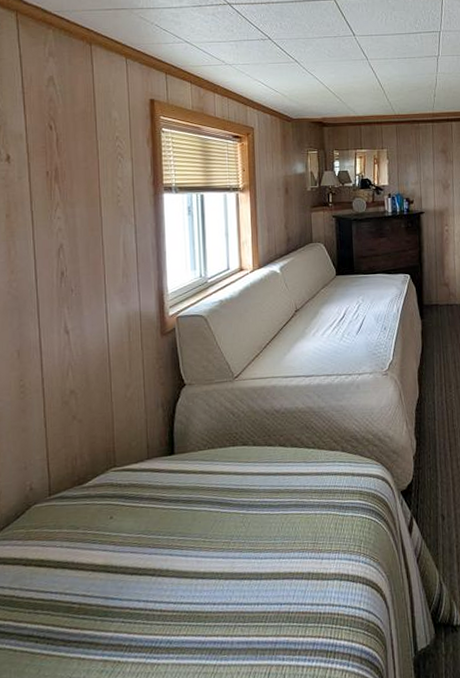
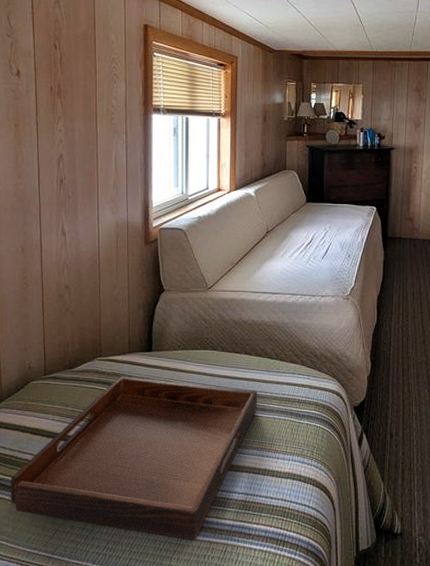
serving tray: none [11,485,296,666] -> present [10,376,258,540]

